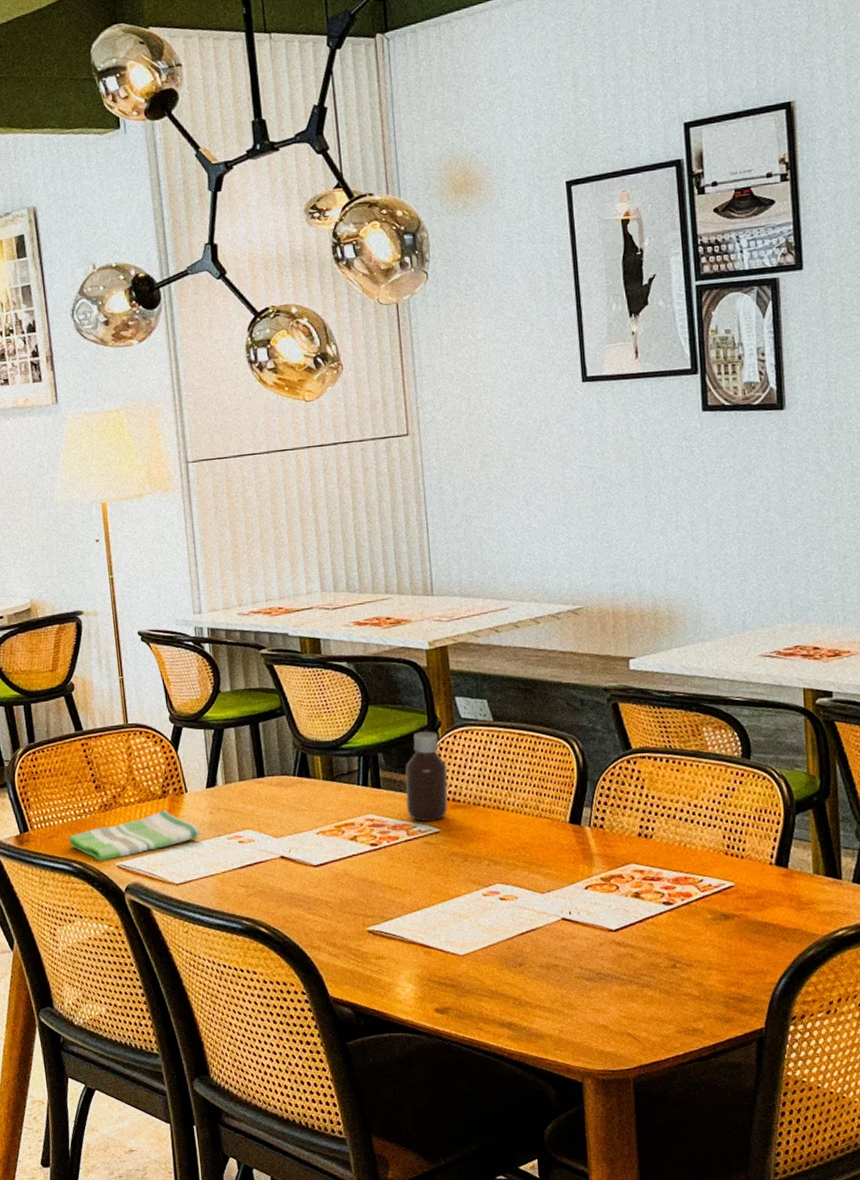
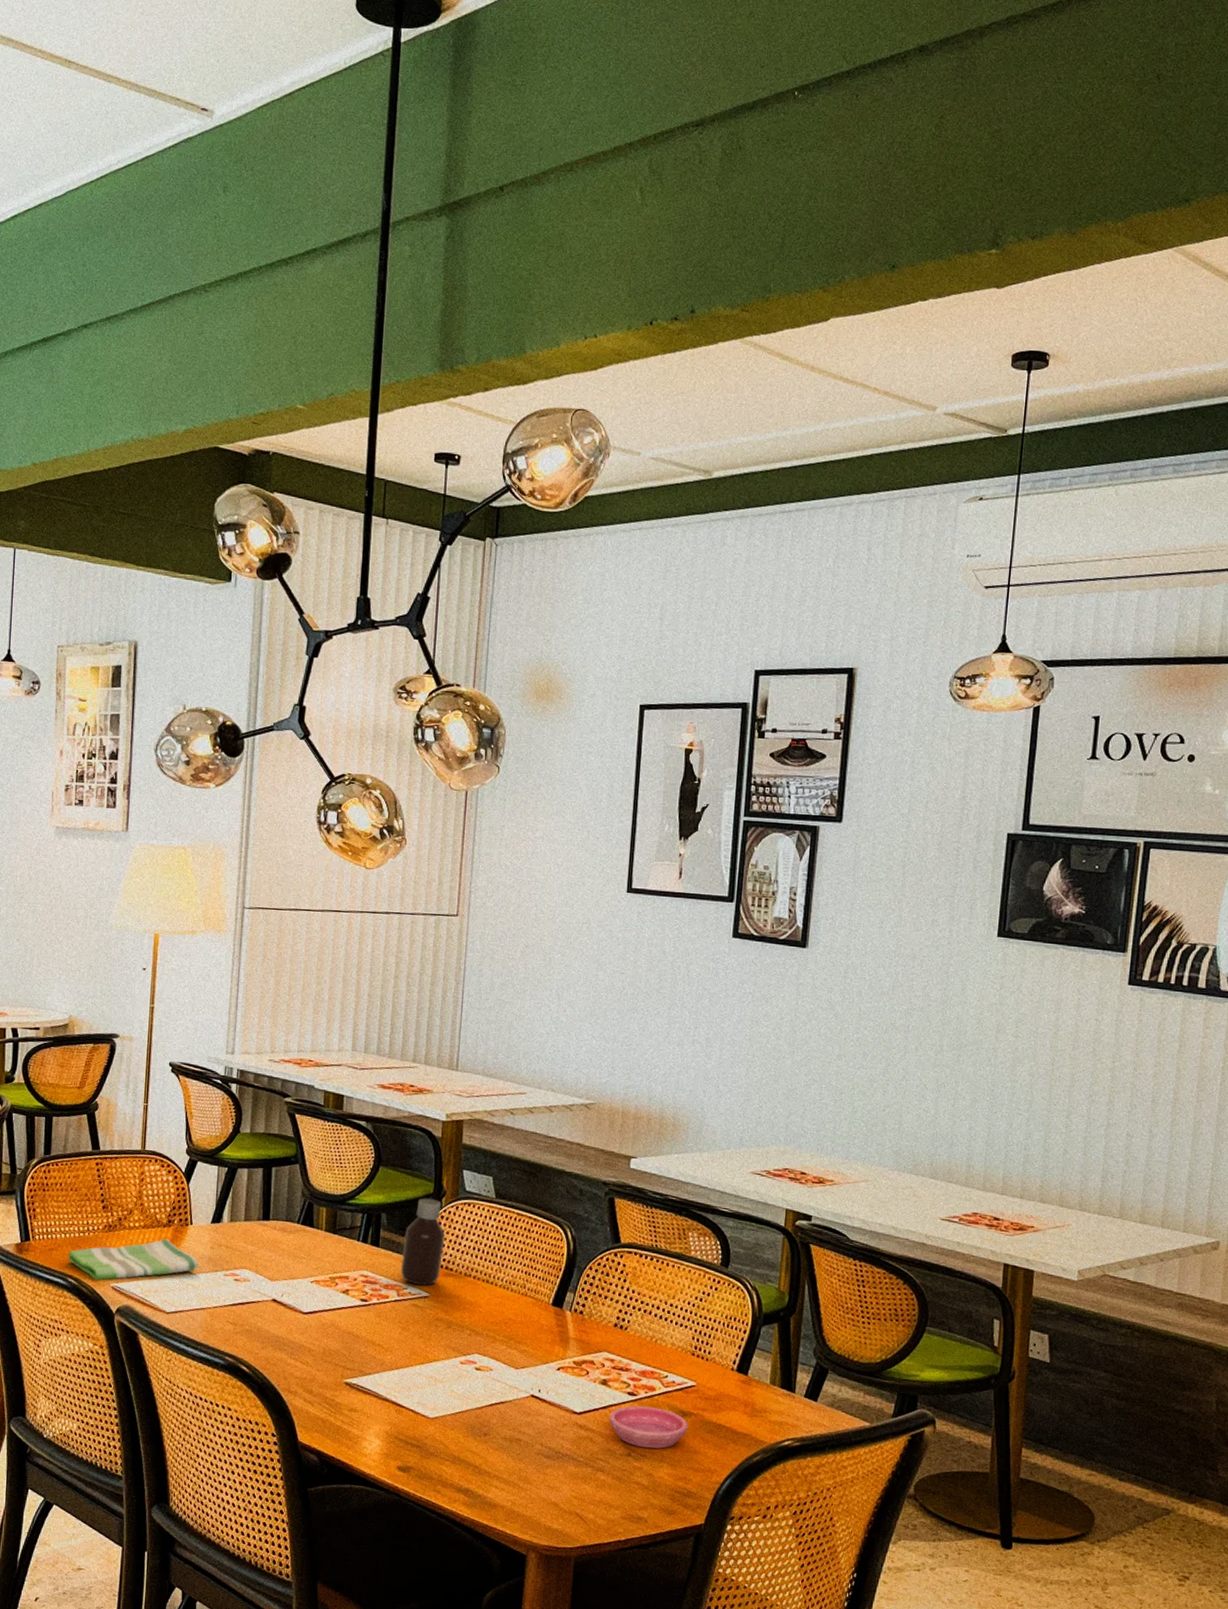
saucer: none [647,914,732,958] -> present [609,1405,688,1449]

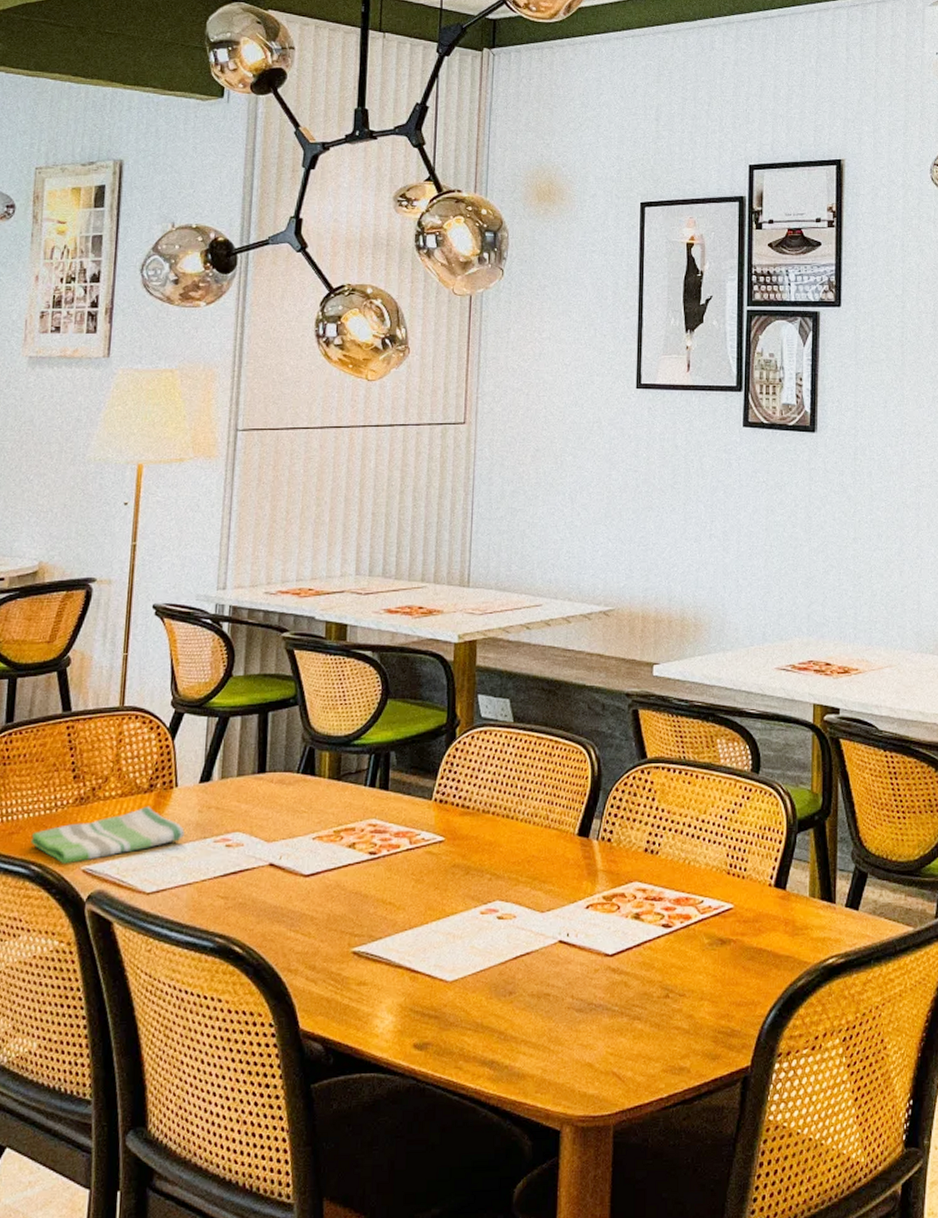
bottle: present [400,1198,446,1285] -> none [412,730,461,828]
saucer: present [609,1405,688,1449] -> none [644,938,727,987]

